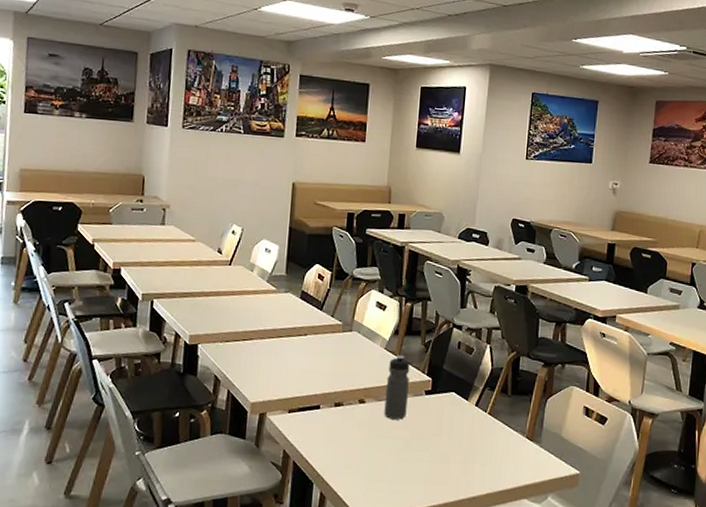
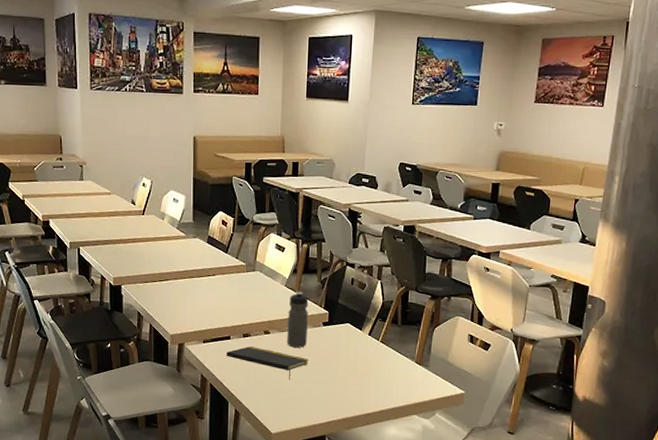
notepad: none [313,418,408,458] -> present [225,346,308,380]

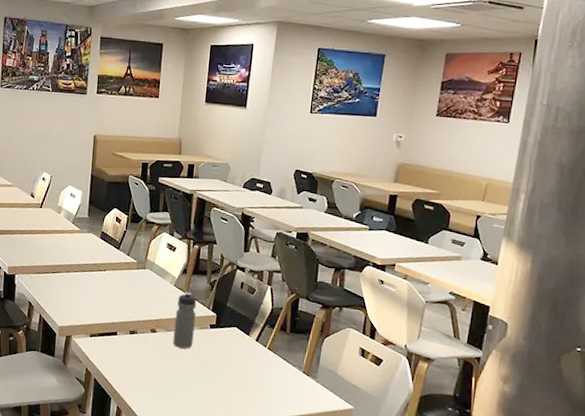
notepad: present [225,346,308,380] -> none [111,344,194,381]

